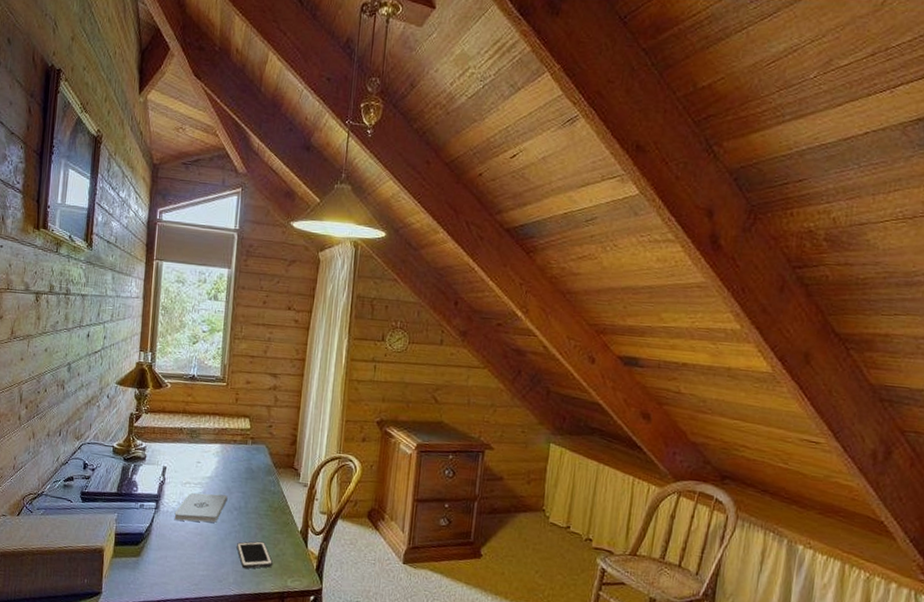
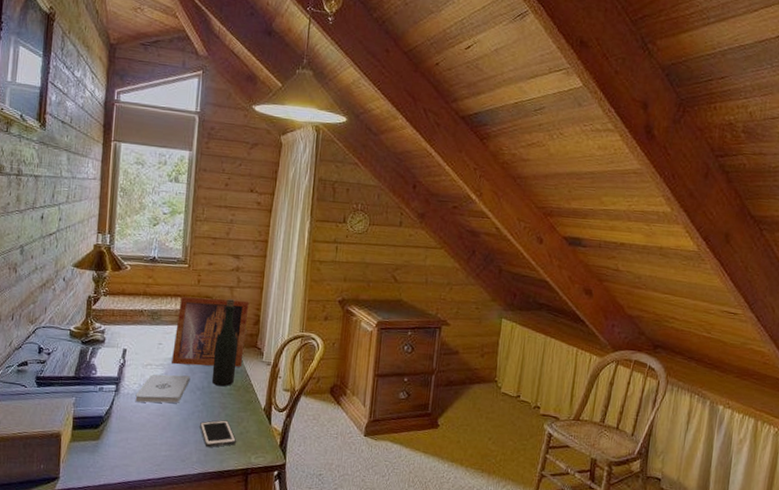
picture frame: none [210,414,287,488] -> present [172,296,249,367]
bottle: none [249,418,275,508] -> present [212,299,238,387]

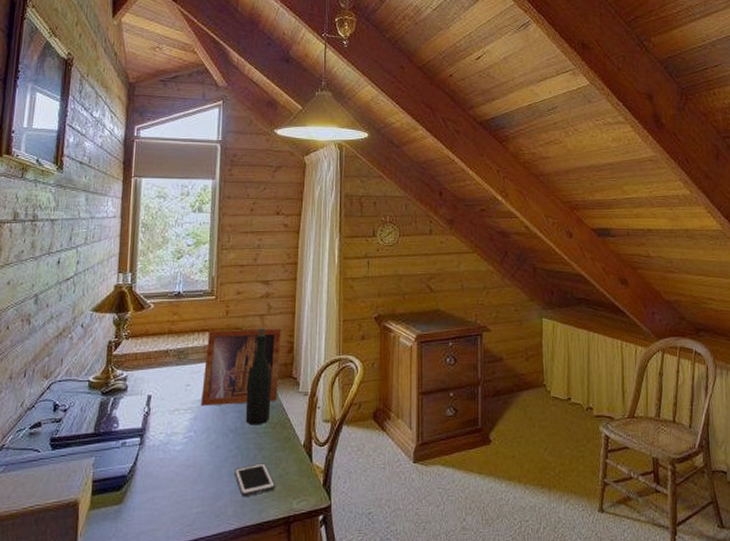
notepad: present [135,374,191,403] -> none [162,417,222,455]

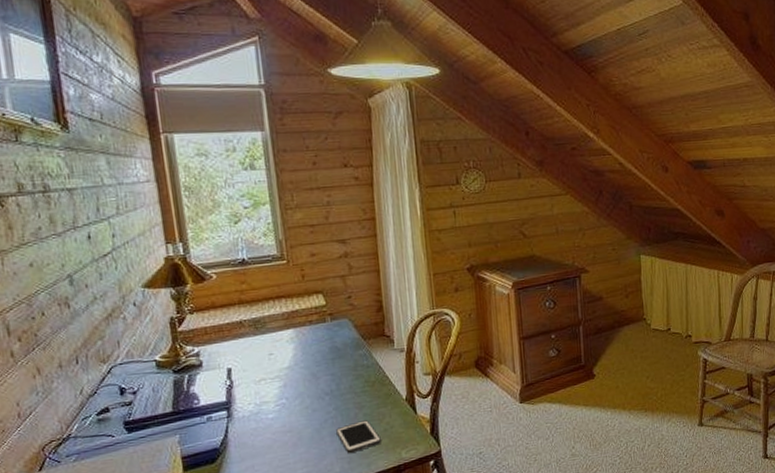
picture frame: present [201,328,282,407] -> none [285,288,372,374]
bottle: present [246,328,272,425] -> none [336,289,366,386]

